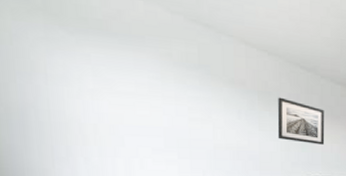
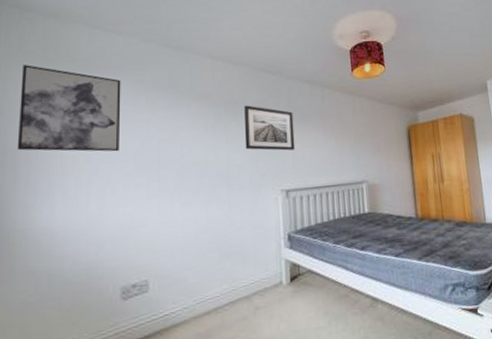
wall art: none [18,13,147,126] -> present [17,65,121,152]

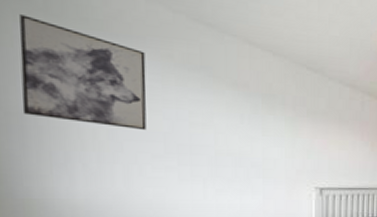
wall art: present [244,105,295,151] -> none [282,100,332,151]

